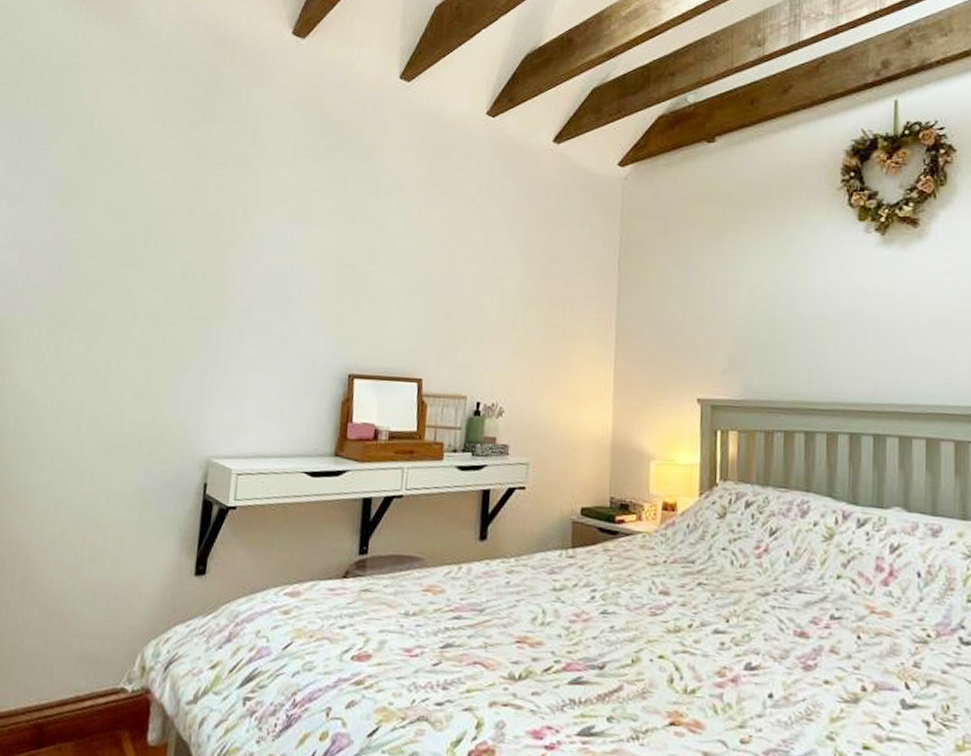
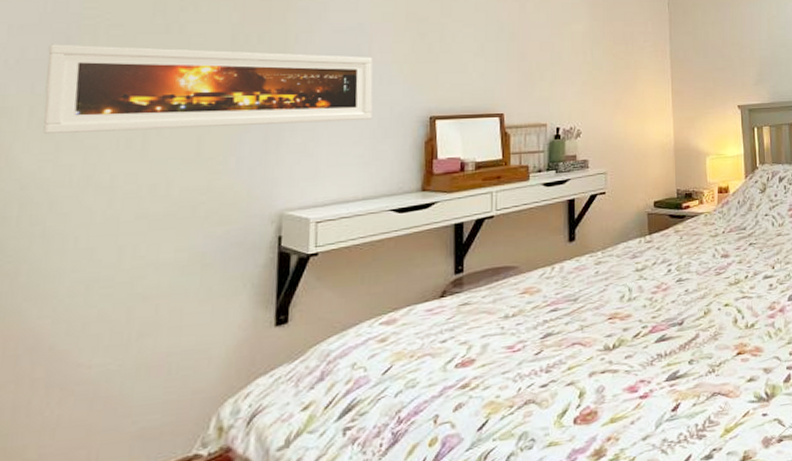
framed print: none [36,271,300,372] -> present [43,44,373,134]

